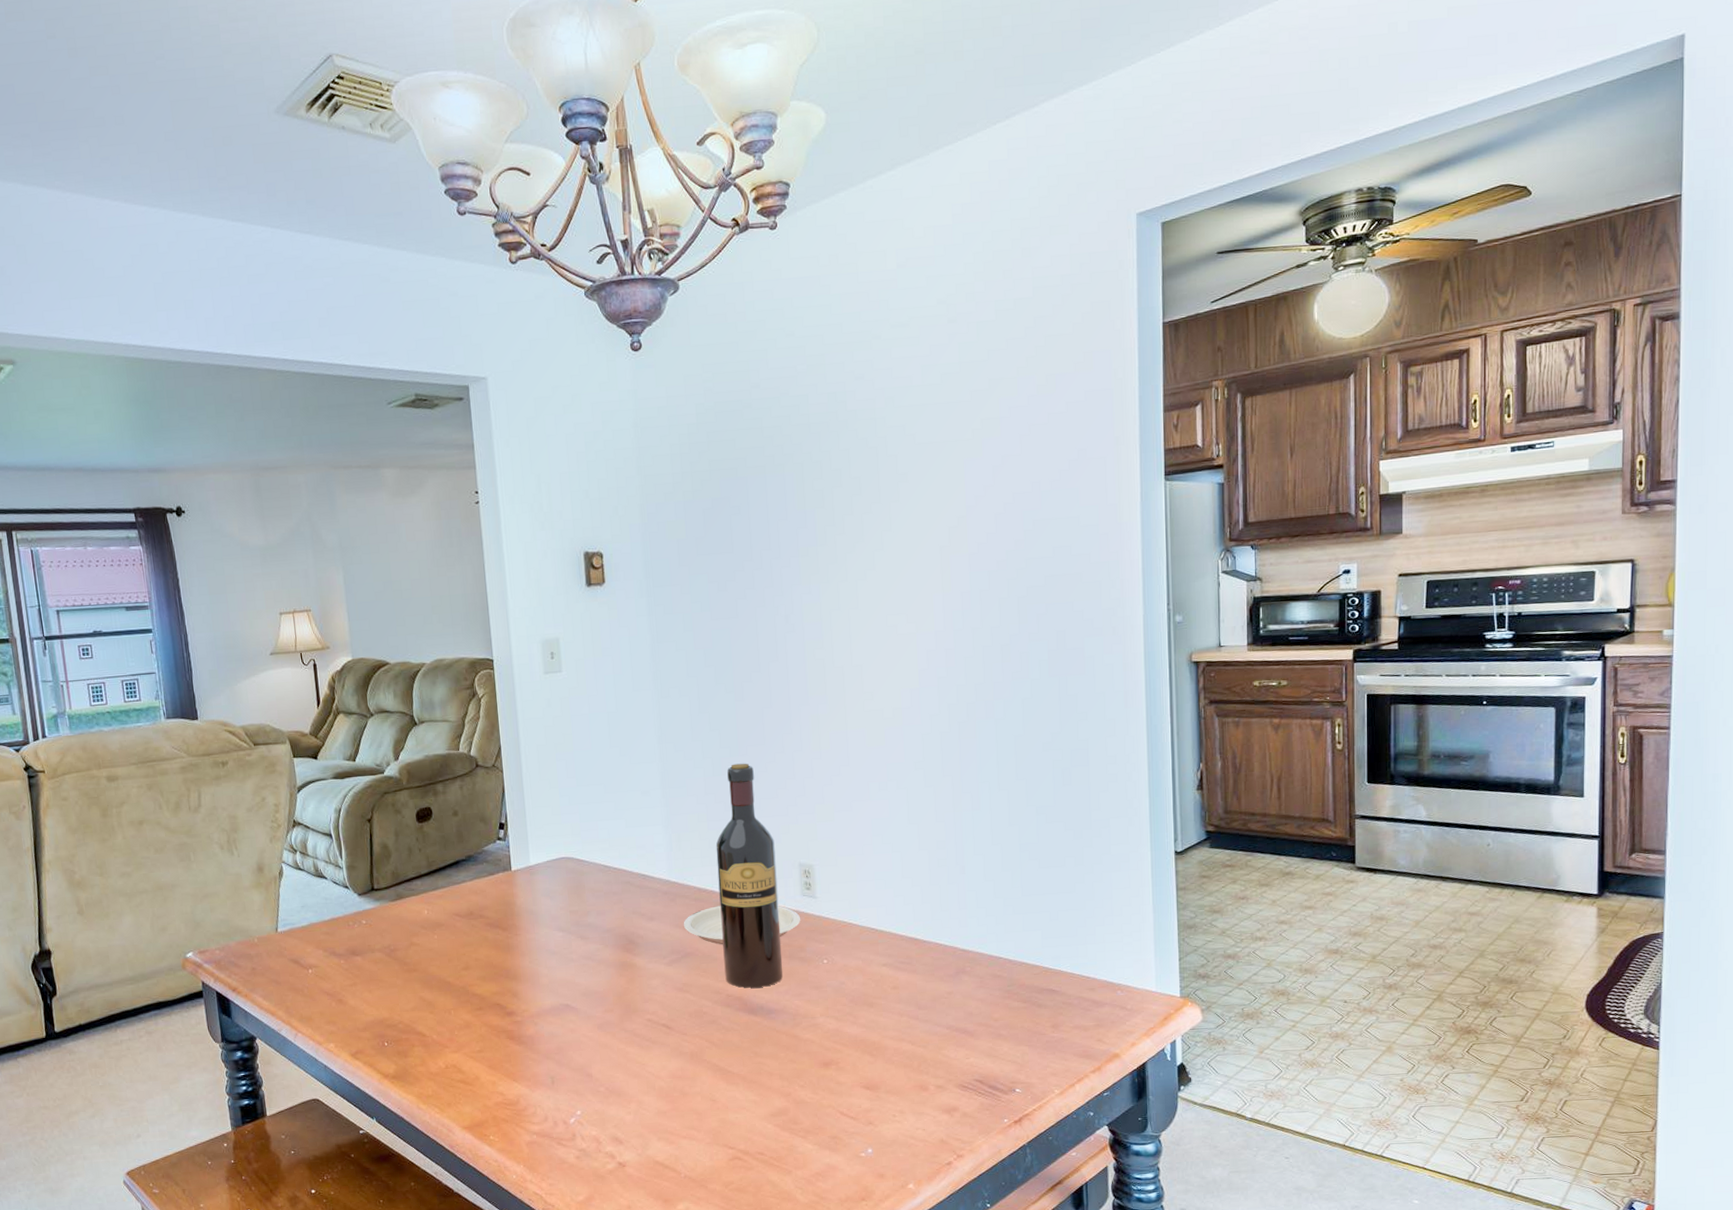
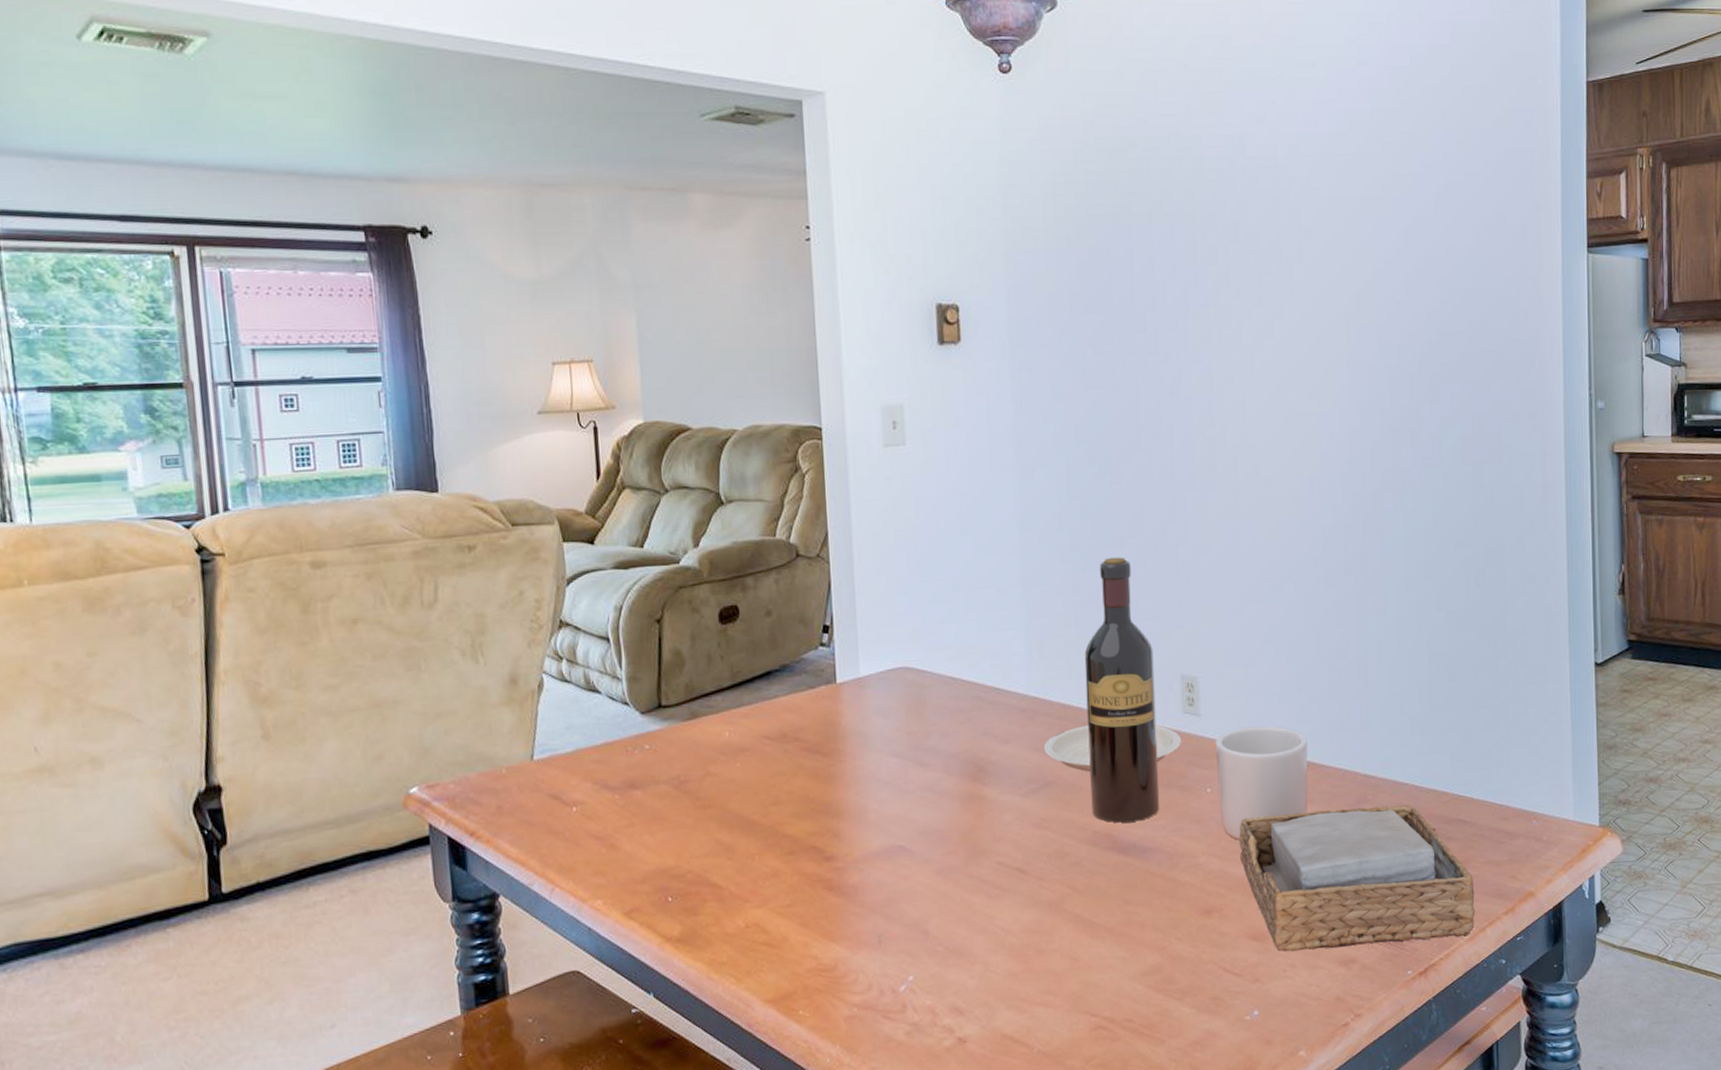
mug: none [830,906,913,1005] -> present [1215,725,1308,841]
napkin holder: none [852,976,1065,1100] -> present [1239,805,1475,952]

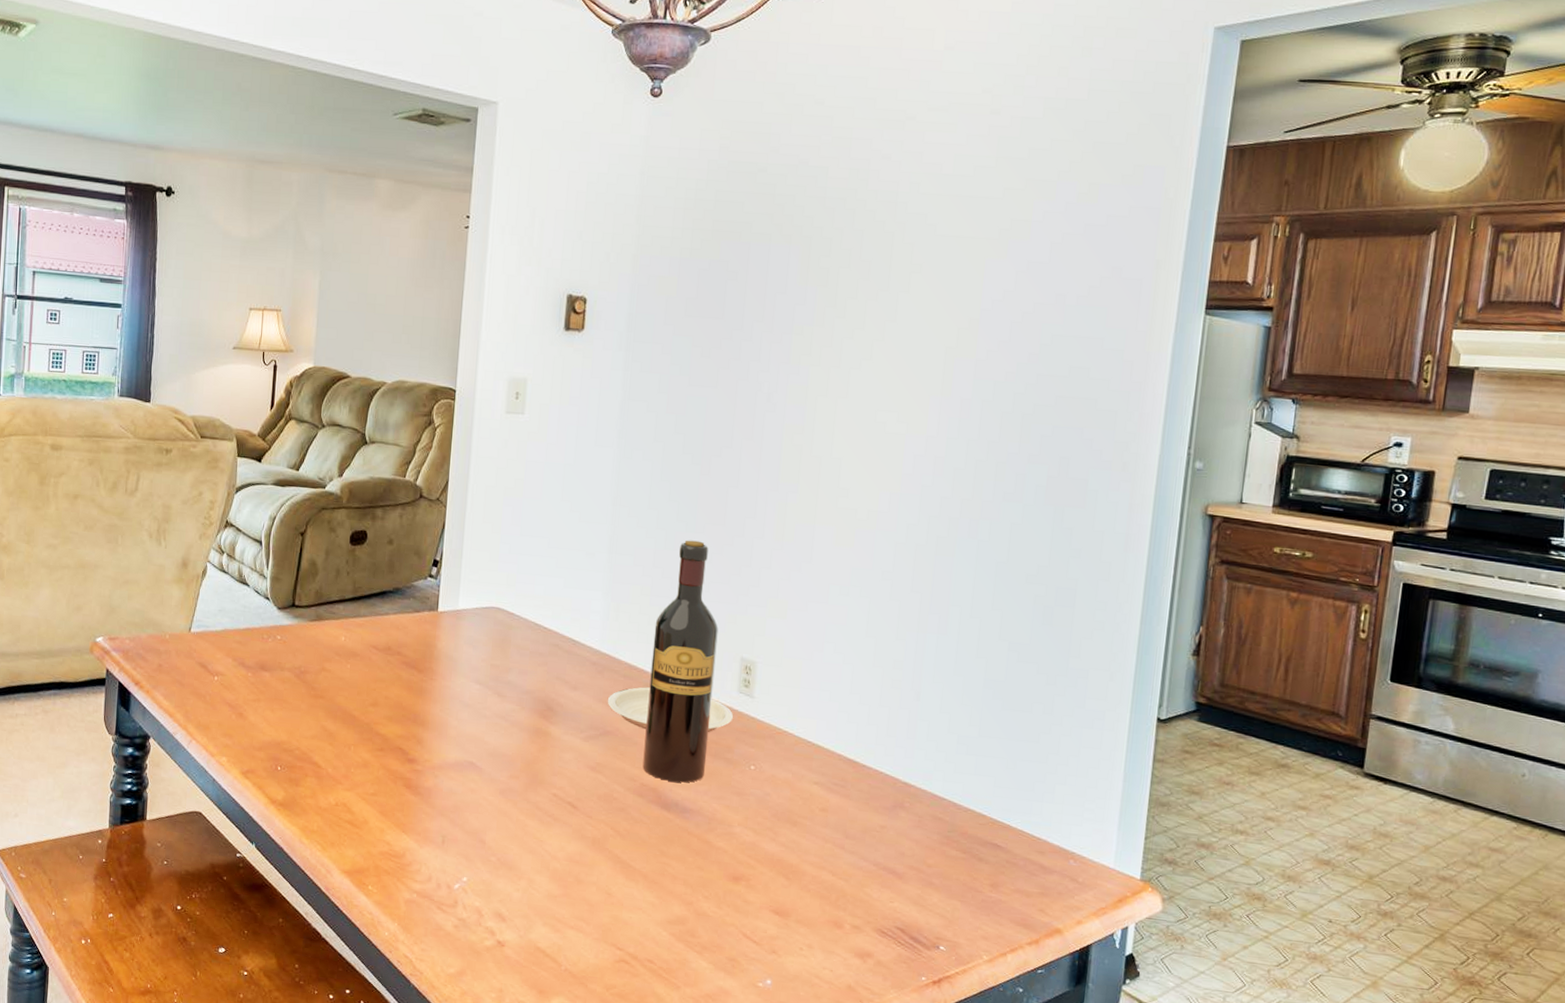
mug: present [1215,725,1308,841] -> none [760,716,853,820]
napkin holder: present [1239,805,1475,952] -> none [773,800,1000,957]

